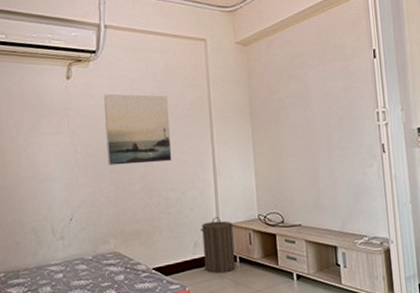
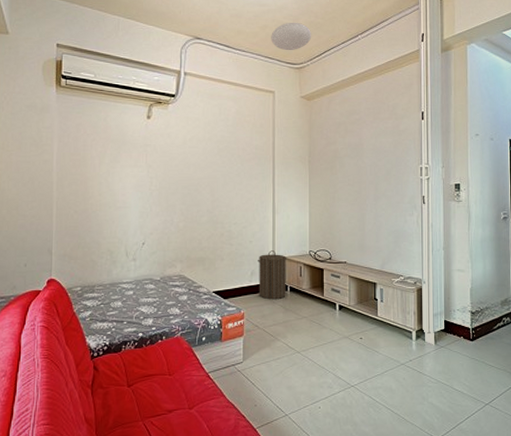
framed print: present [103,93,172,166] -> none [179,134,237,199]

